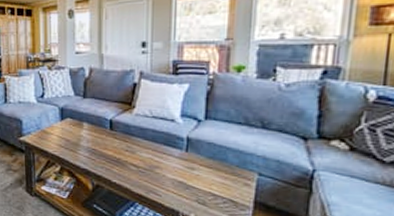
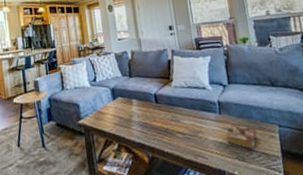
book: none [188,164,228,195] -> present [226,123,257,149]

